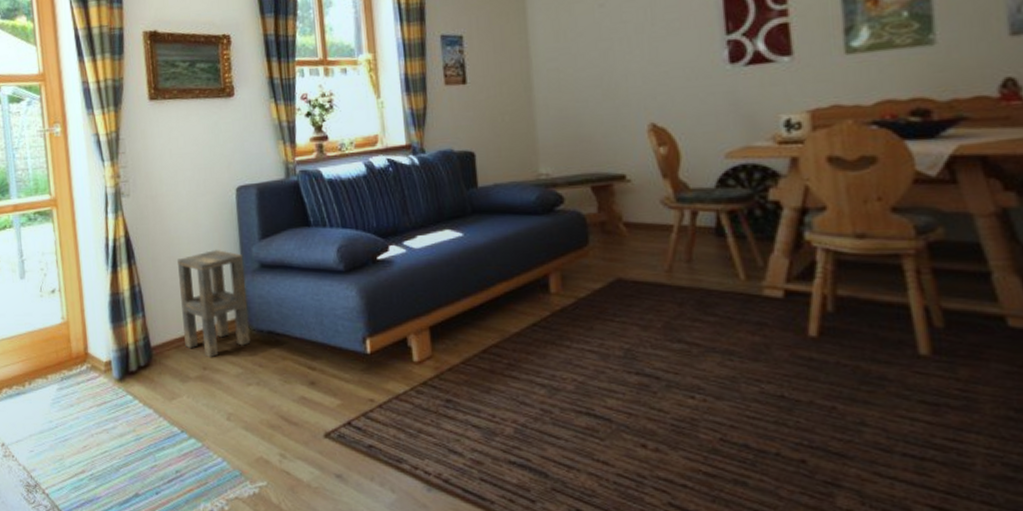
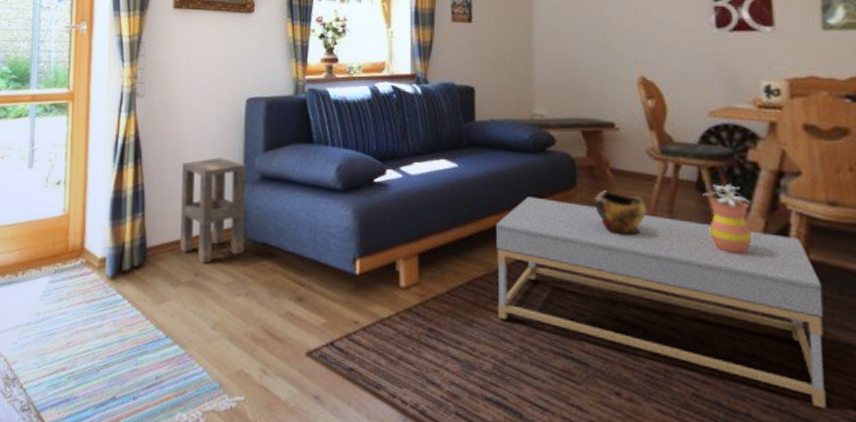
coffee table: none [508,259,858,442] -> present [496,196,826,409]
decorative bowl: none [609,245,664,290] -> present [595,190,647,236]
flowerpot: none [723,225,777,298] -> present [703,183,753,255]

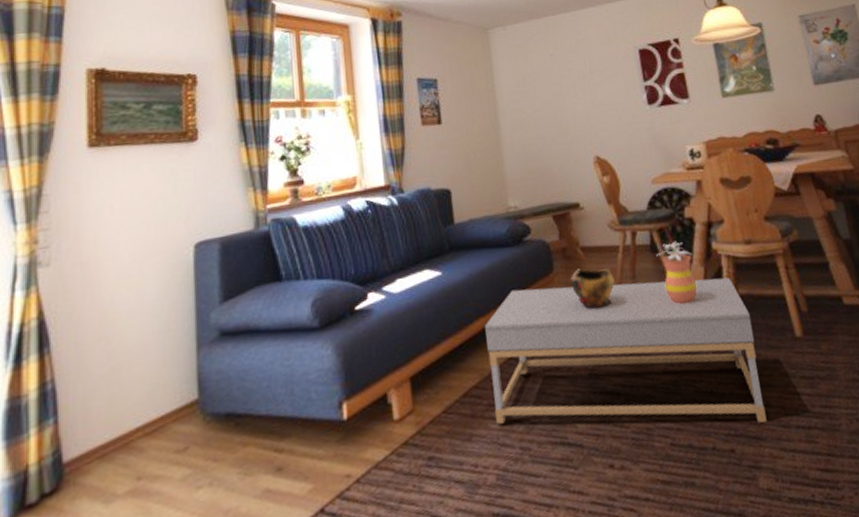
side table: present [180,157,246,265] -> none [111,321,204,463]

